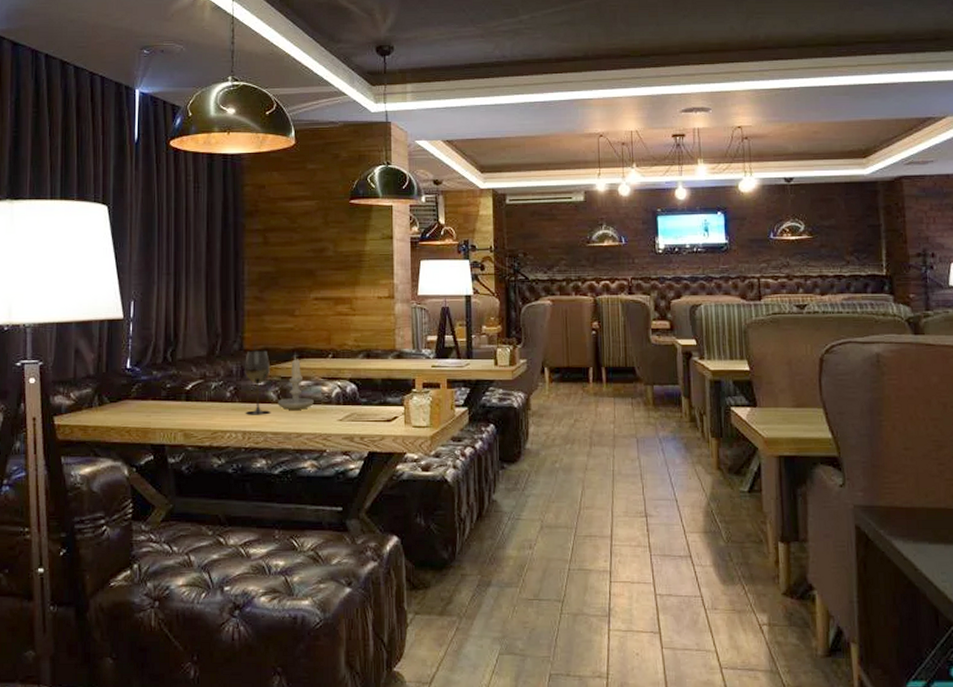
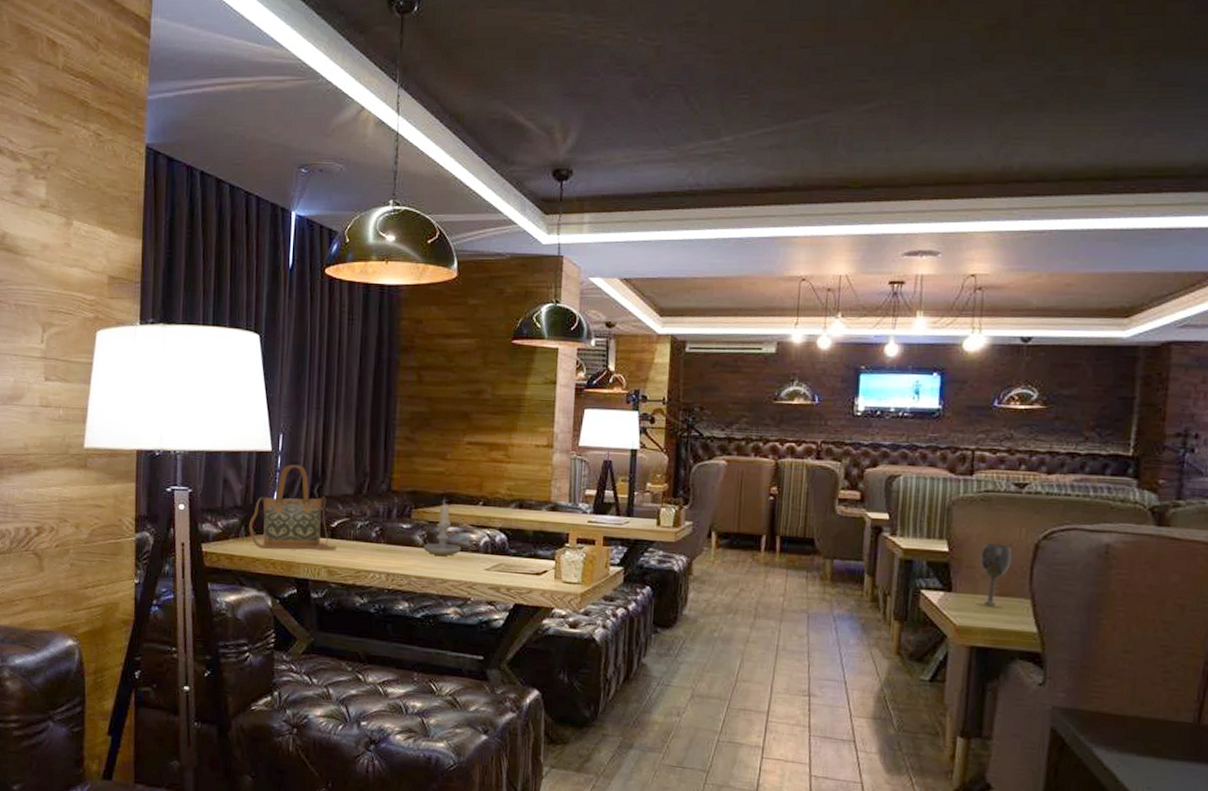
handbag: none [103,330,192,418] -> present [249,464,337,551]
wineglass: present [244,350,271,415] -> none [390,492,419,558]
wine glass: none [776,360,803,419] -> present [976,543,1012,609]

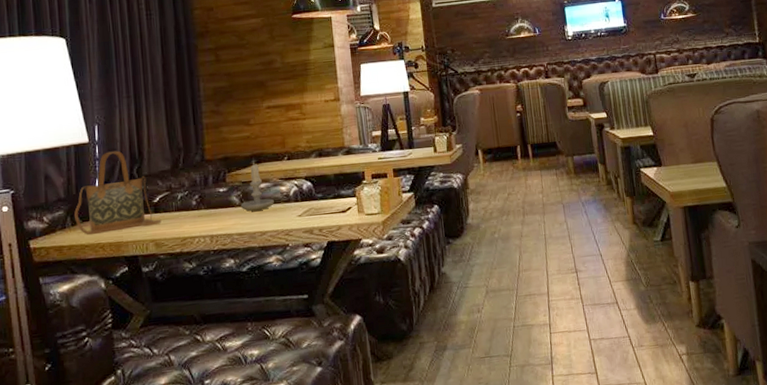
wine glass: present [976,543,1012,609] -> none [675,123,700,174]

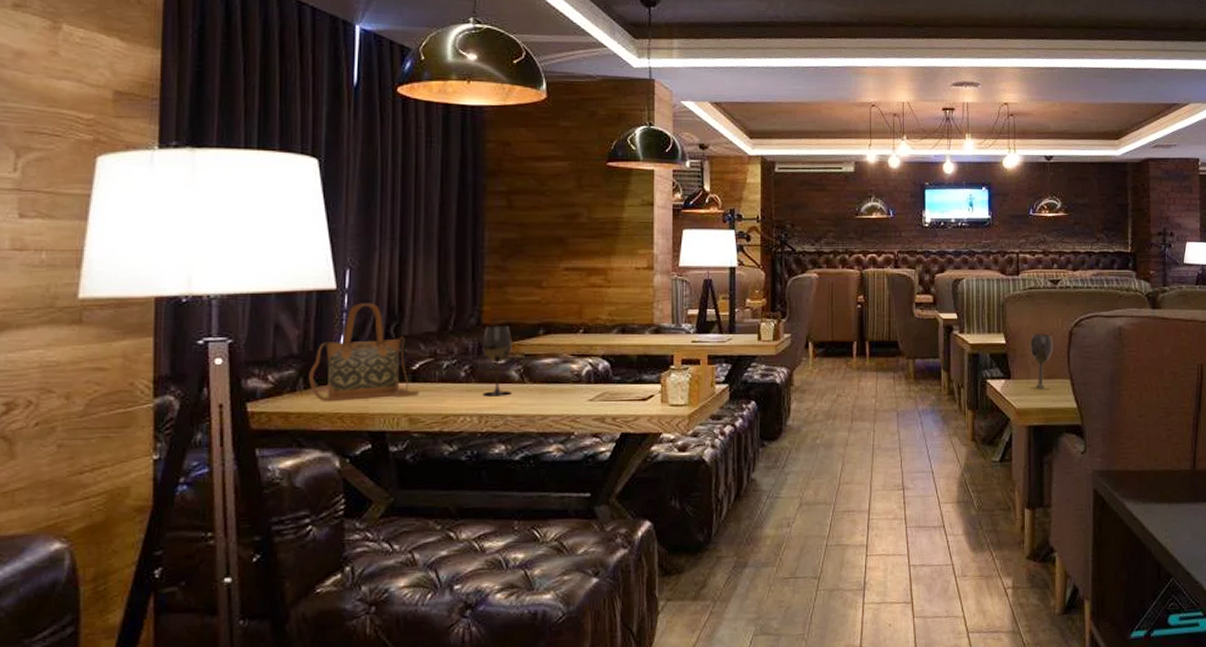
wineglass: none [206,159,234,220] -> present [481,325,513,397]
candle: present [240,163,274,212] -> none [520,333,561,390]
wine glass: none [675,123,700,174] -> present [1029,333,1053,390]

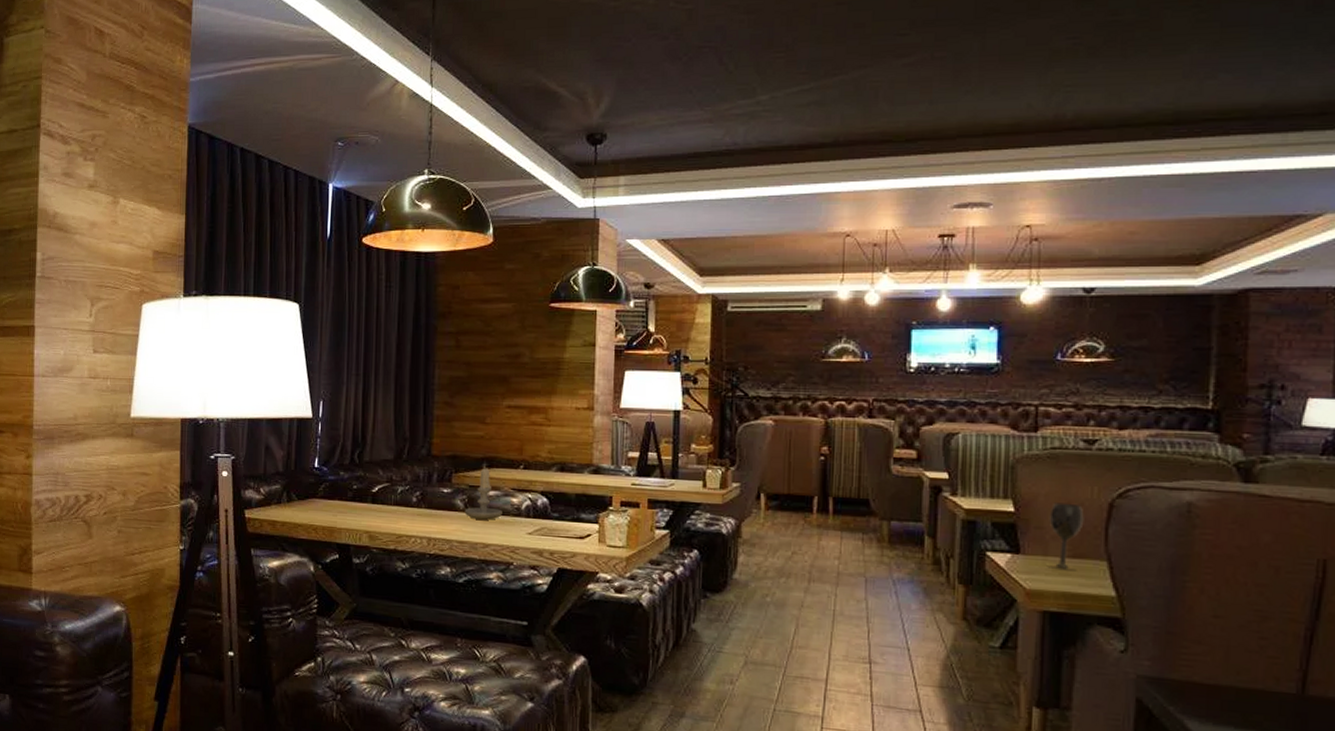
handbag: present [309,303,420,402] -> none [291,430,378,516]
wineglass: present [481,325,513,397] -> none [431,456,459,523]
candle: none [520,333,561,390] -> present [464,466,502,520]

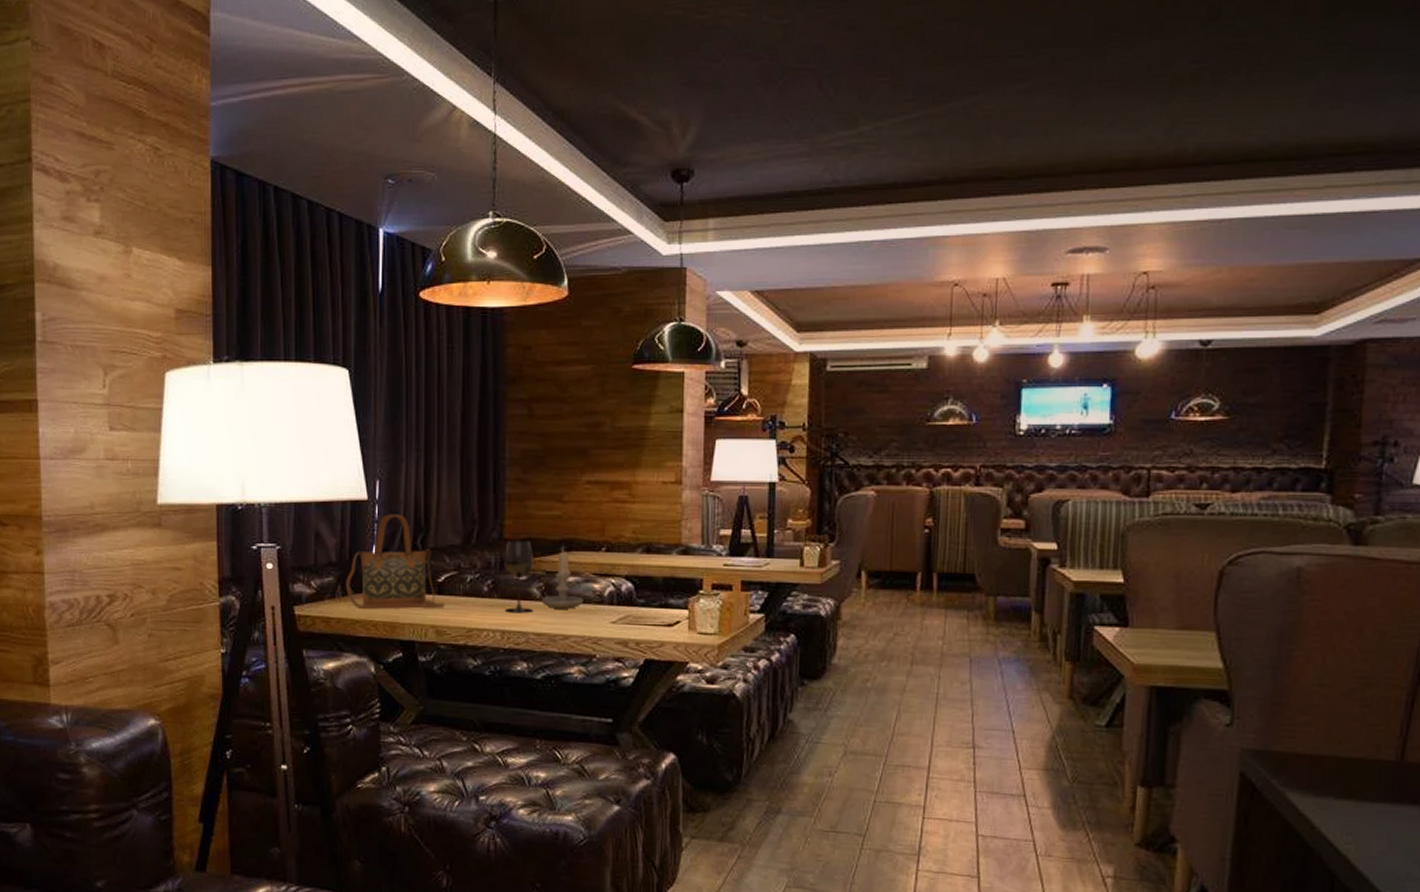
handbag: none [291,430,378,516] -> present [346,514,445,610]
wineglass: none [431,456,459,523] -> present [503,540,535,613]
wine glass: present [1047,502,1084,571] -> none [1155,572,1194,644]

